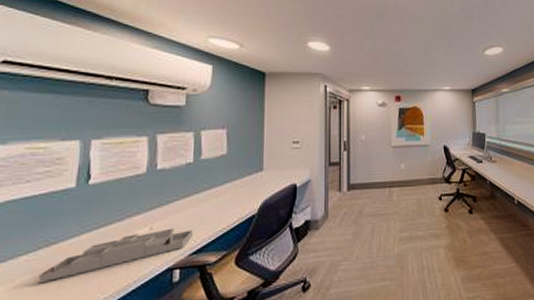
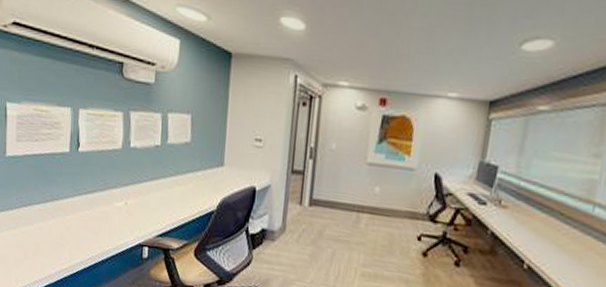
desk organizer: present [38,228,193,284] -> none [48,205,159,232]

